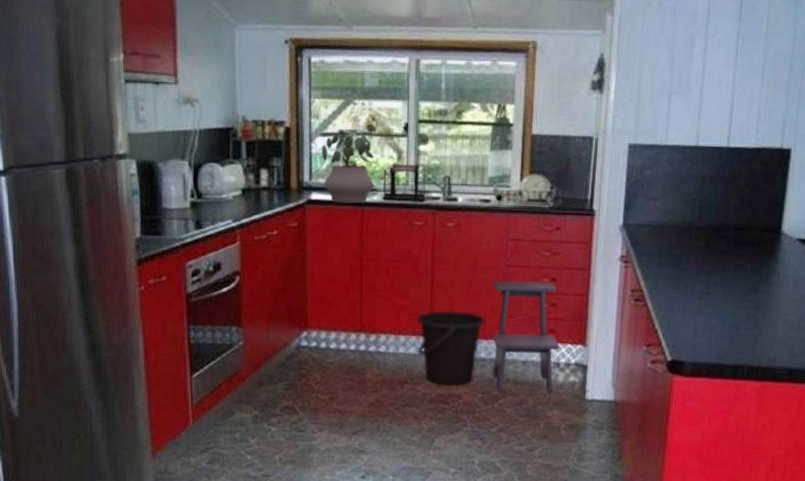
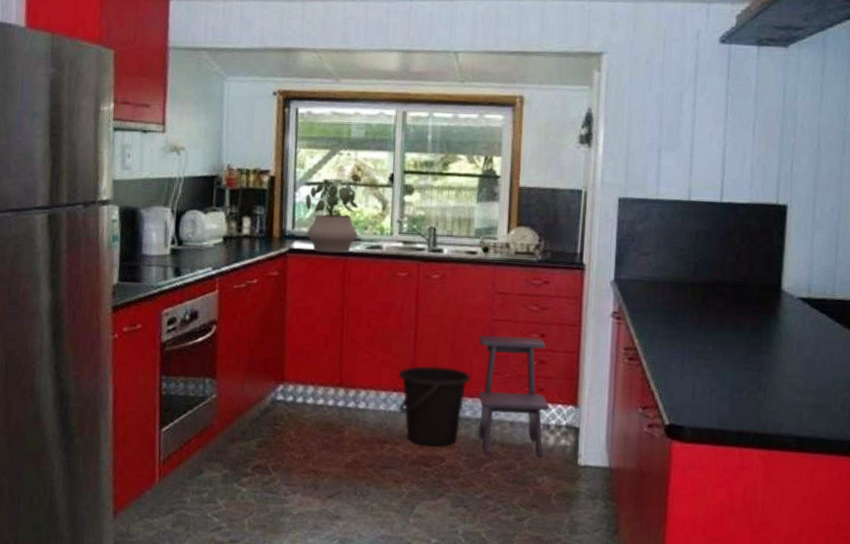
dish rack: present [382,163,426,202] -> none [366,213,411,253]

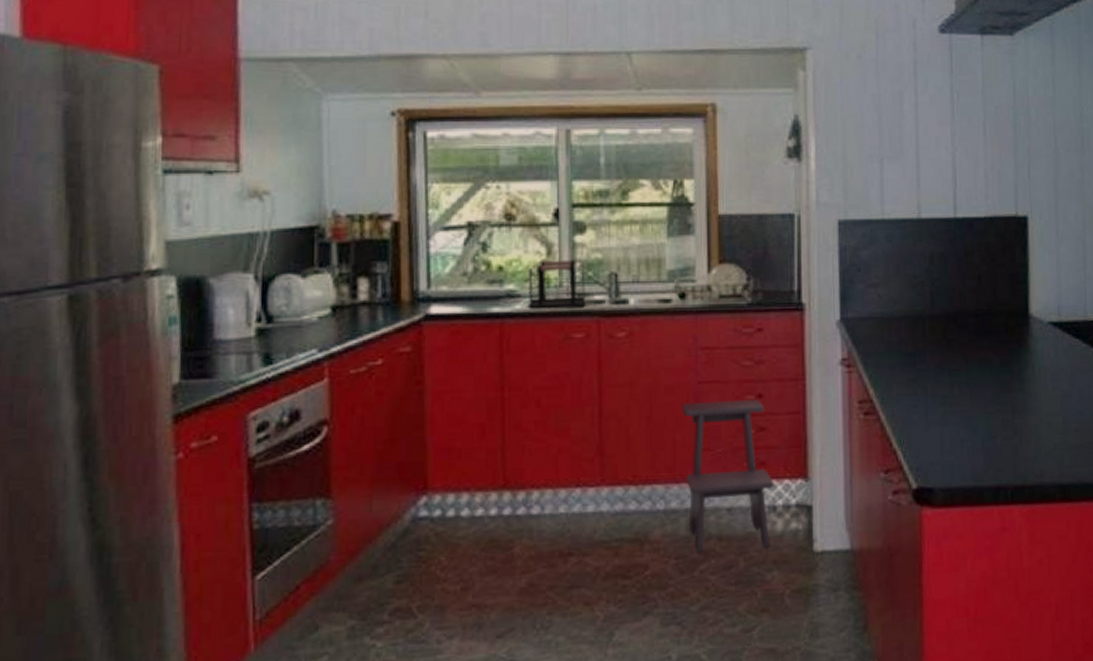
potted plant: present [305,183,359,253] -> none [443,224,517,316]
dish rack: none [366,213,411,253] -> present [528,259,585,311]
bucket: present [398,365,471,447] -> none [581,448,674,553]

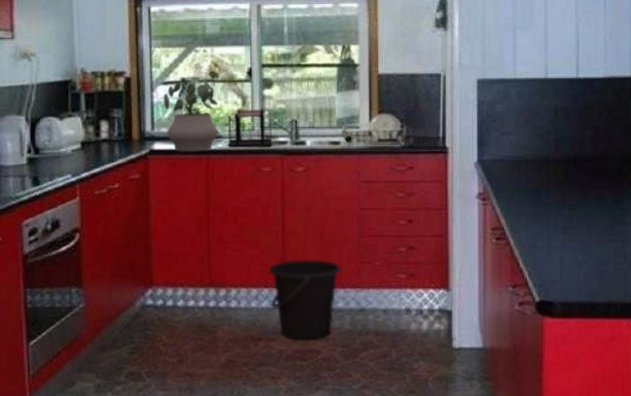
potted plant: none [443,224,517,316] -> present [163,80,219,152]
bucket: none [581,448,674,553] -> present [268,260,341,340]
step stool: present [681,399,774,553] -> none [347,224,421,344]

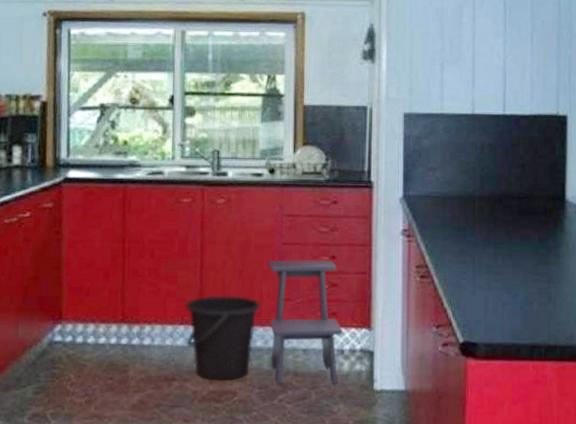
potted plant: present [163,80,219,152] -> none [80,107,138,181]
dish rack: present [227,109,272,149] -> none [146,137,193,179]
step stool: none [347,224,421,344] -> present [268,259,343,385]

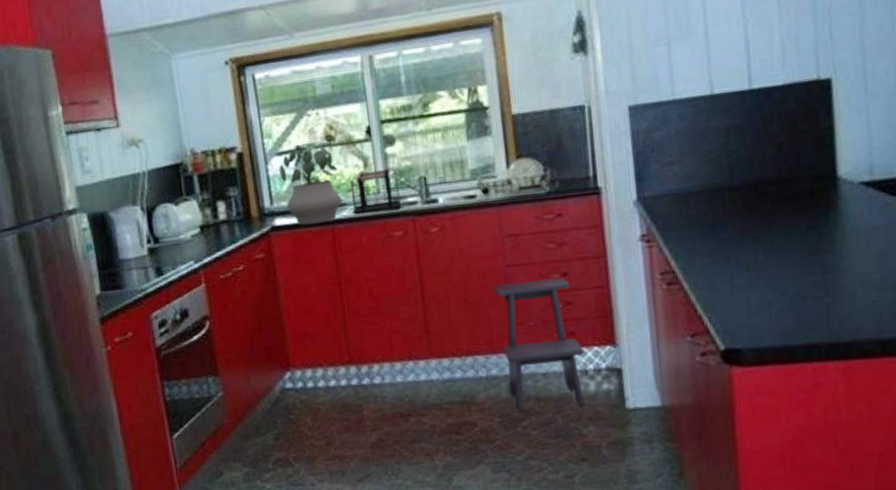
potted plant: none [80,107,138,181] -> present [279,145,343,225]
dish rack: none [146,137,193,179] -> present [349,168,401,216]
bucket: present [184,295,261,381] -> none [411,325,492,414]

